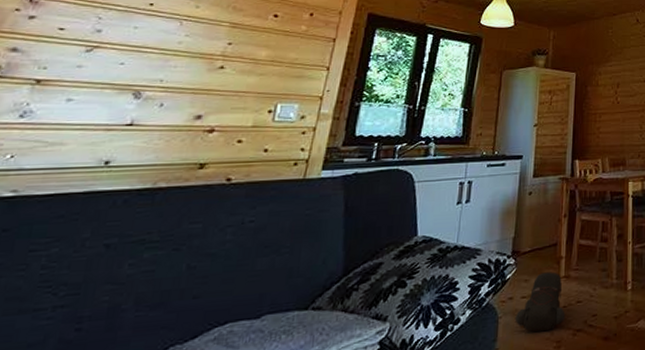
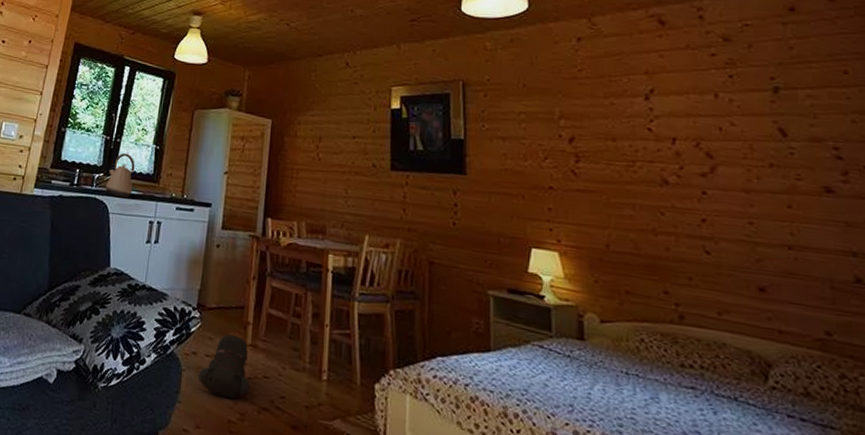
kettle: none [410,119,442,165] -> present [105,152,135,199]

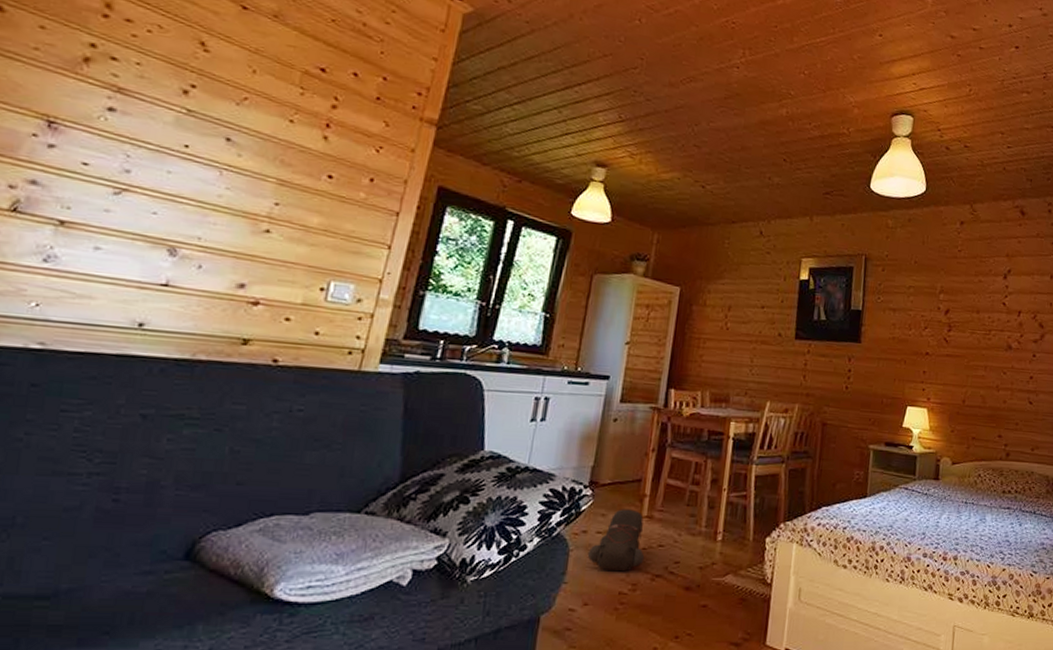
kettle: present [105,152,135,199] -> none [479,321,519,373]

